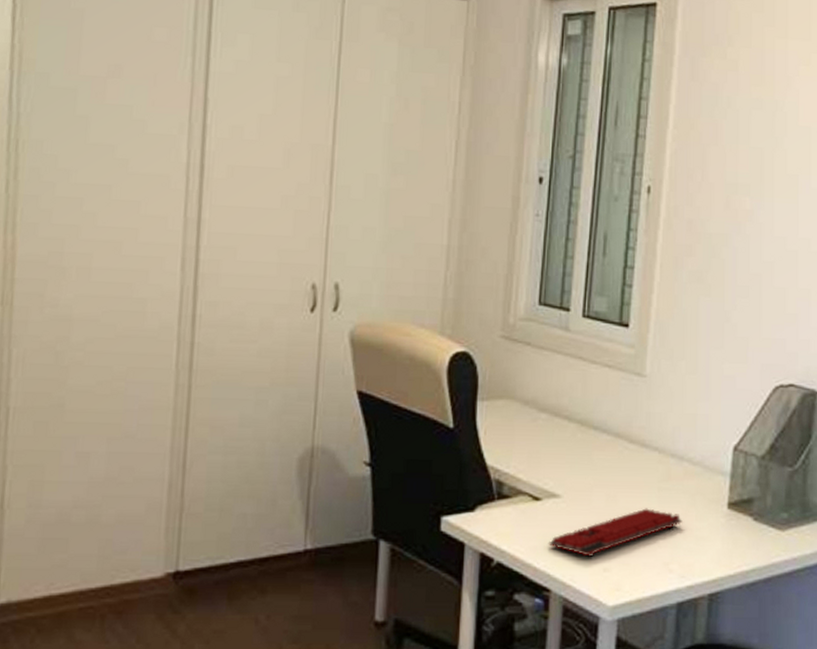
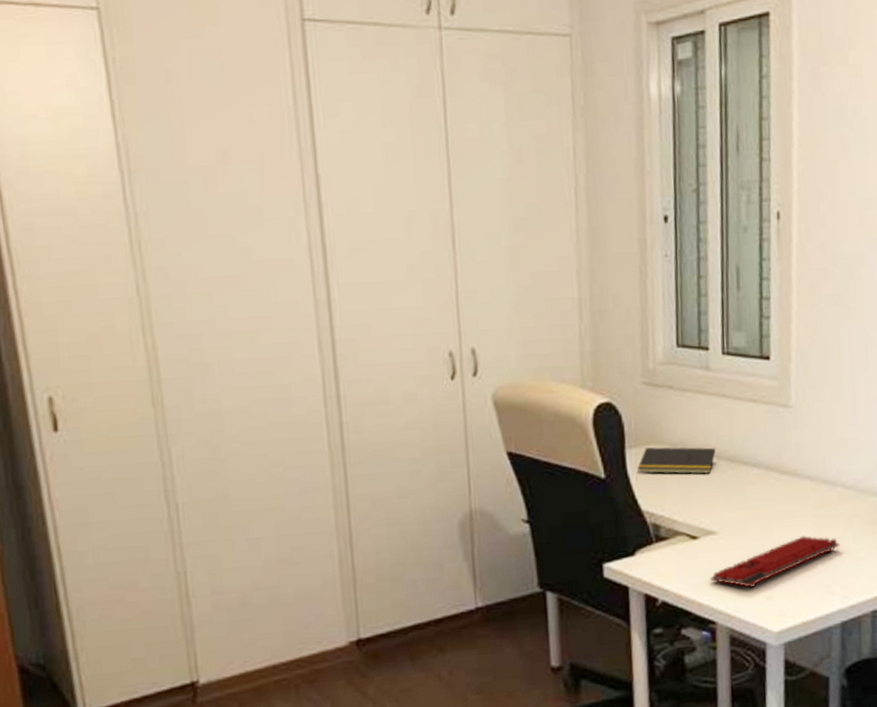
notepad: none [487,402,567,435] -> present [637,447,716,474]

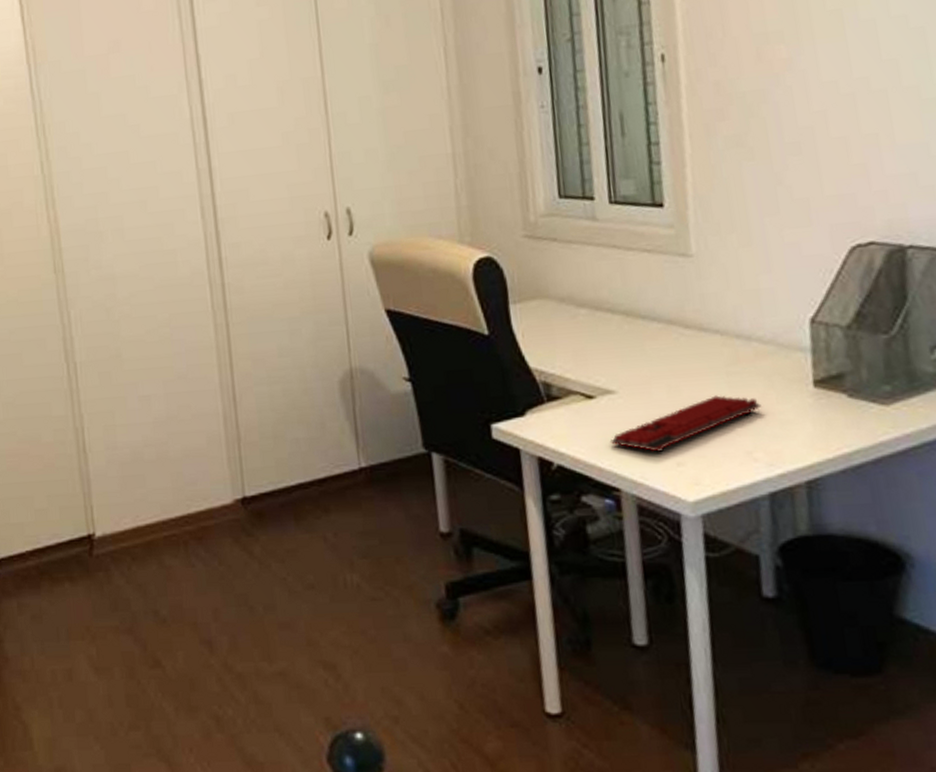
notepad: present [637,447,716,474] -> none [523,301,609,330]

